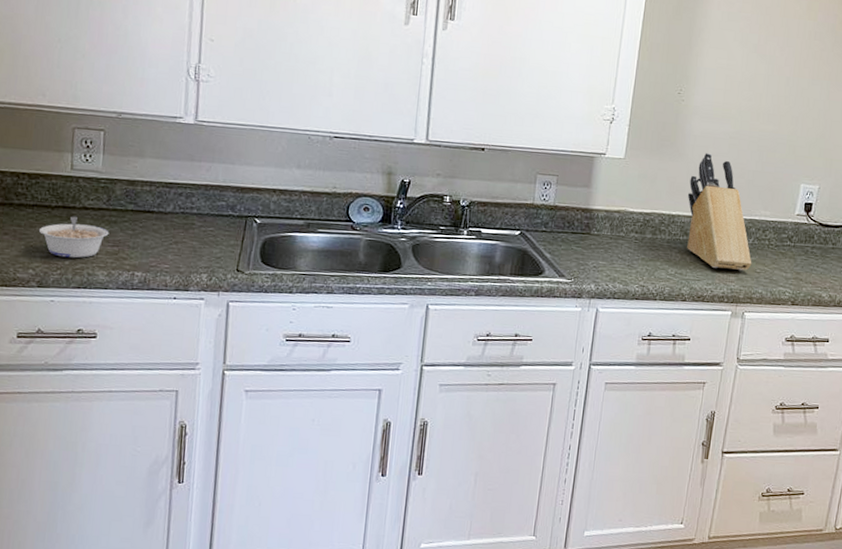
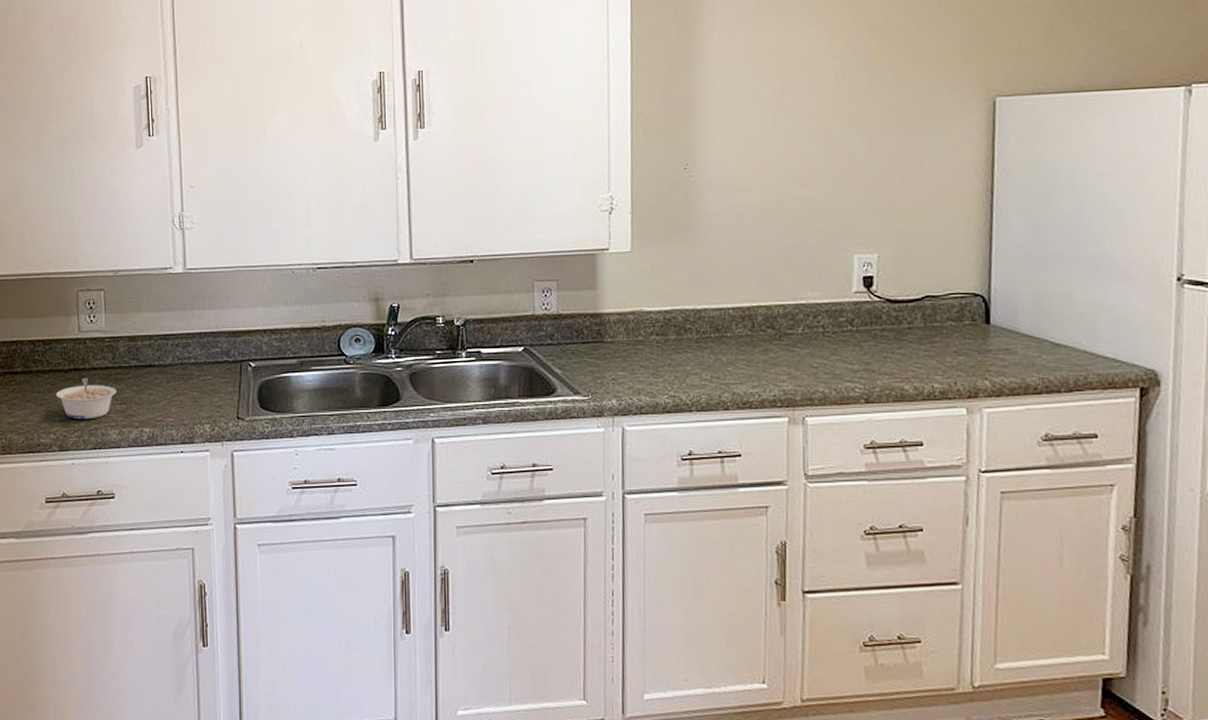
knife block: present [687,152,752,271] -> none [712,231,806,368]

